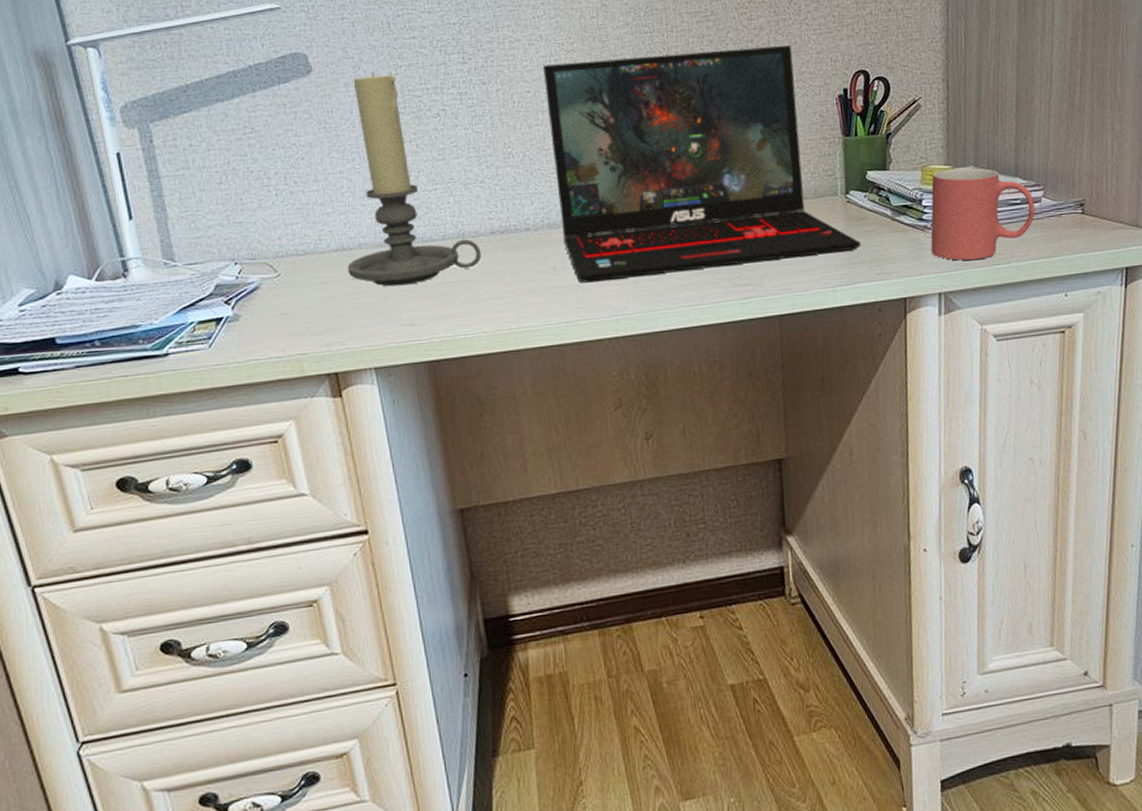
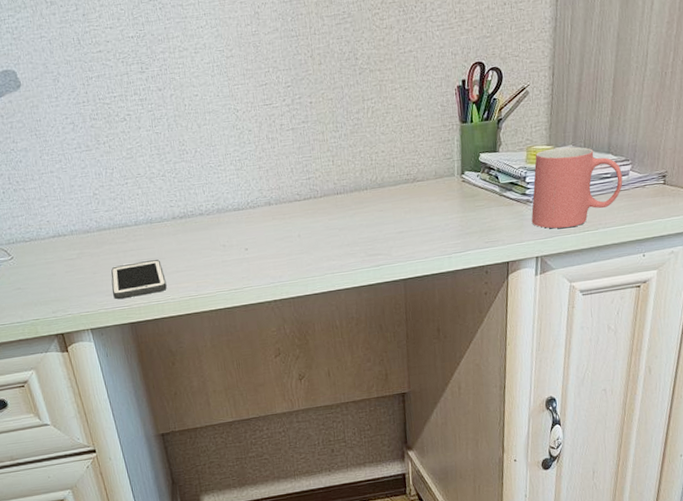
candle holder: present [347,72,482,287] -> none [54,84,167,265]
cell phone: none [407,282,479,331] -> present [111,259,167,300]
laptop: present [543,46,861,283] -> none [208,42,473,257]

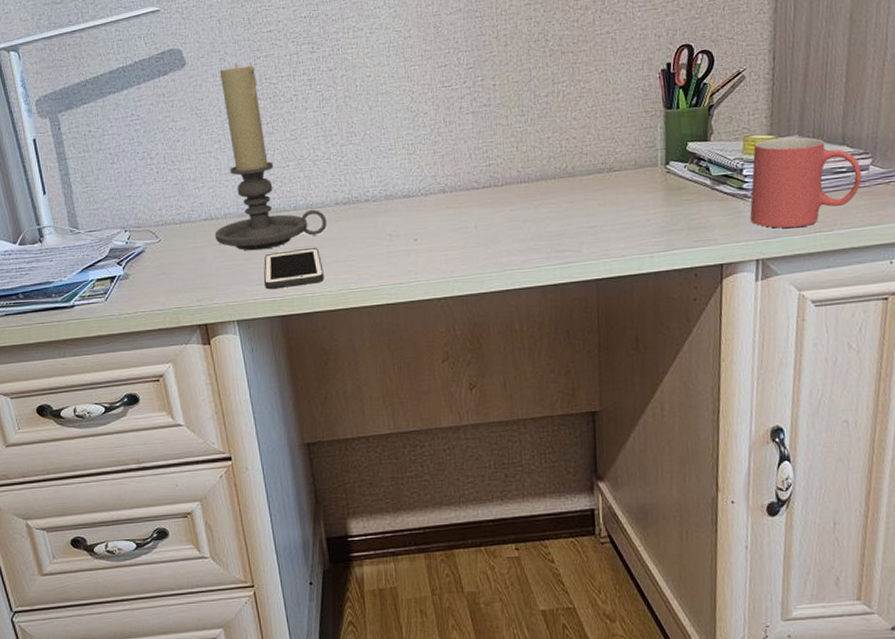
candle holder: none [54,84,167,265] -> present [214,63,327,251]

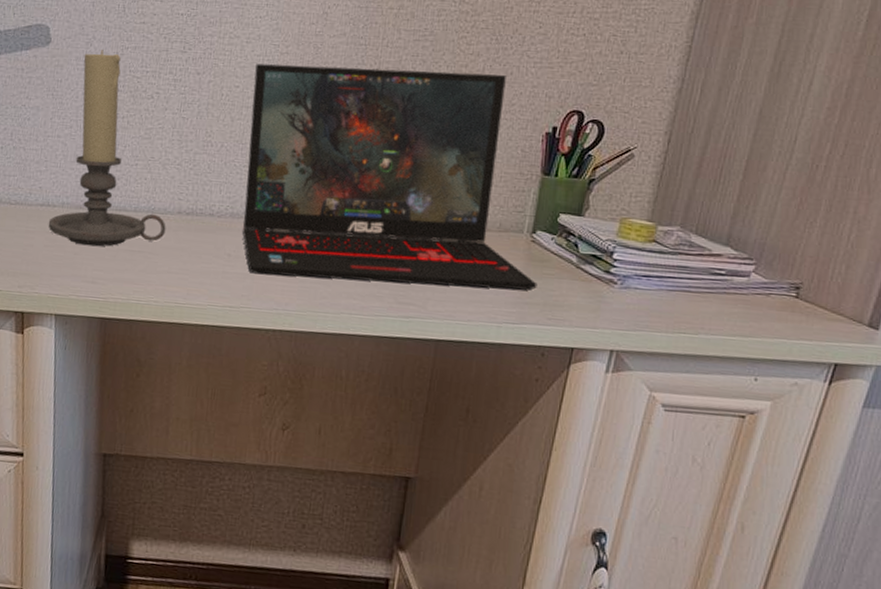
cell phone: present [264,247,324,290] -> none [90,251,153,291]
laptop: none [383,23,680,249] -> present [242,64,538,290]
mug: present [749,137,862,228] -> none [611,225,742,325]

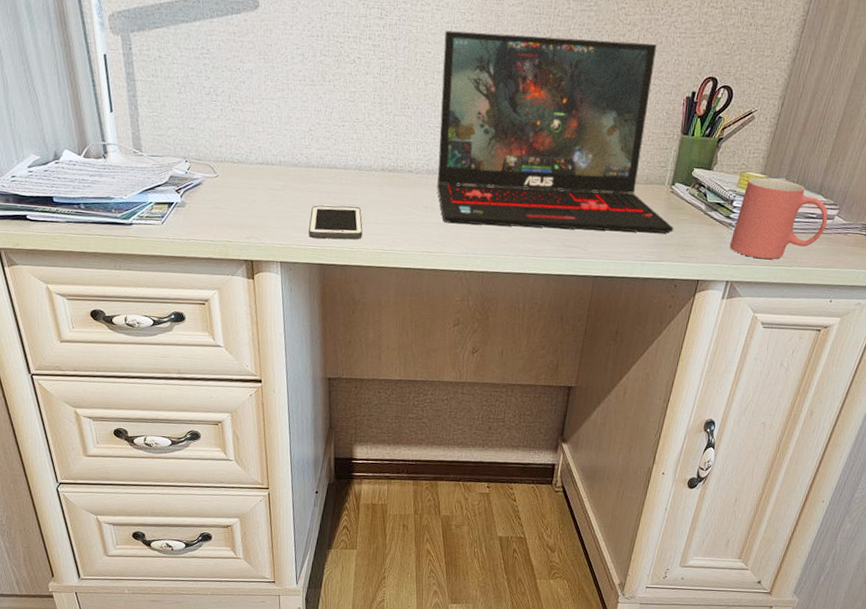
candle holder: present [48,50,166,247] -> none [268,15,372,201]
cell phone: none [90,251,153,291] -> present [309,205,363,240]
mug: none [611,225,742,325] -> present [729,177,828,259]

